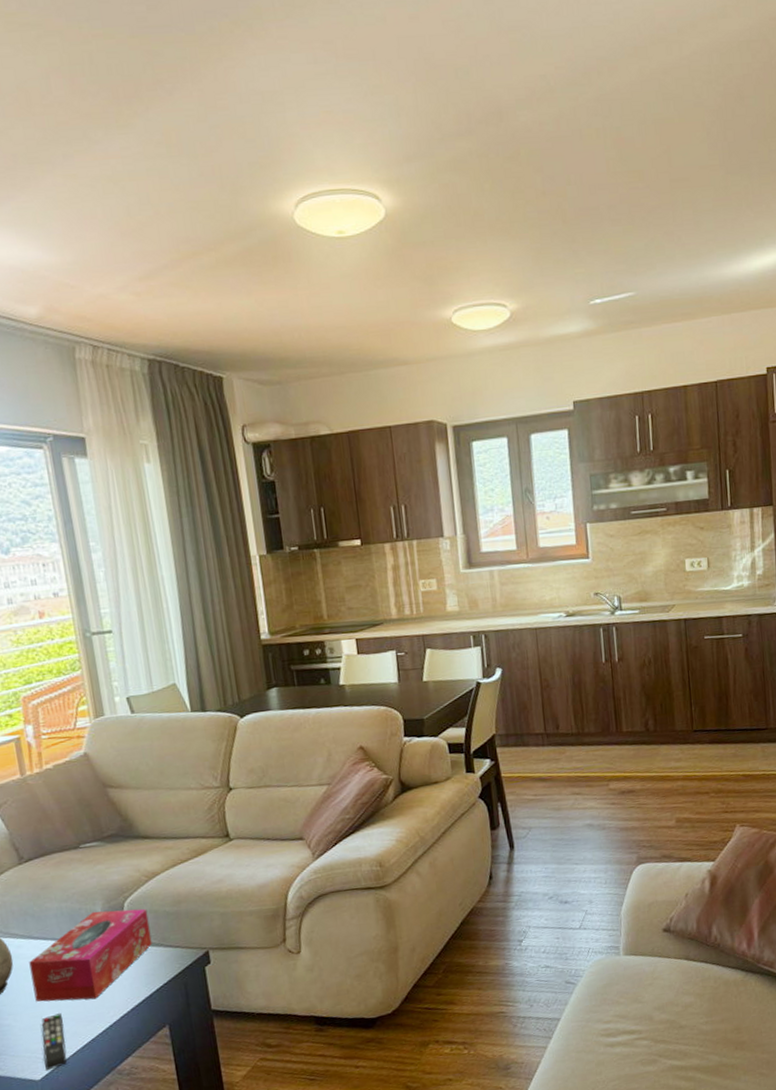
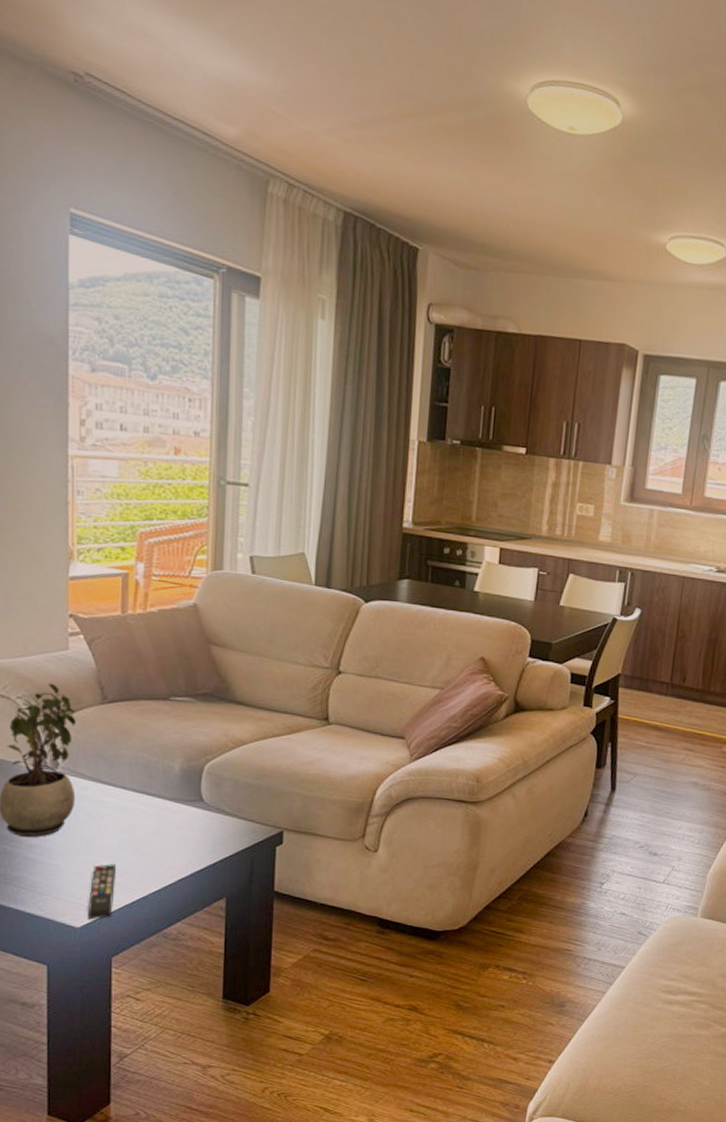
tissue box: present [29,908,153,1002] -> none [91,767,228,857]

